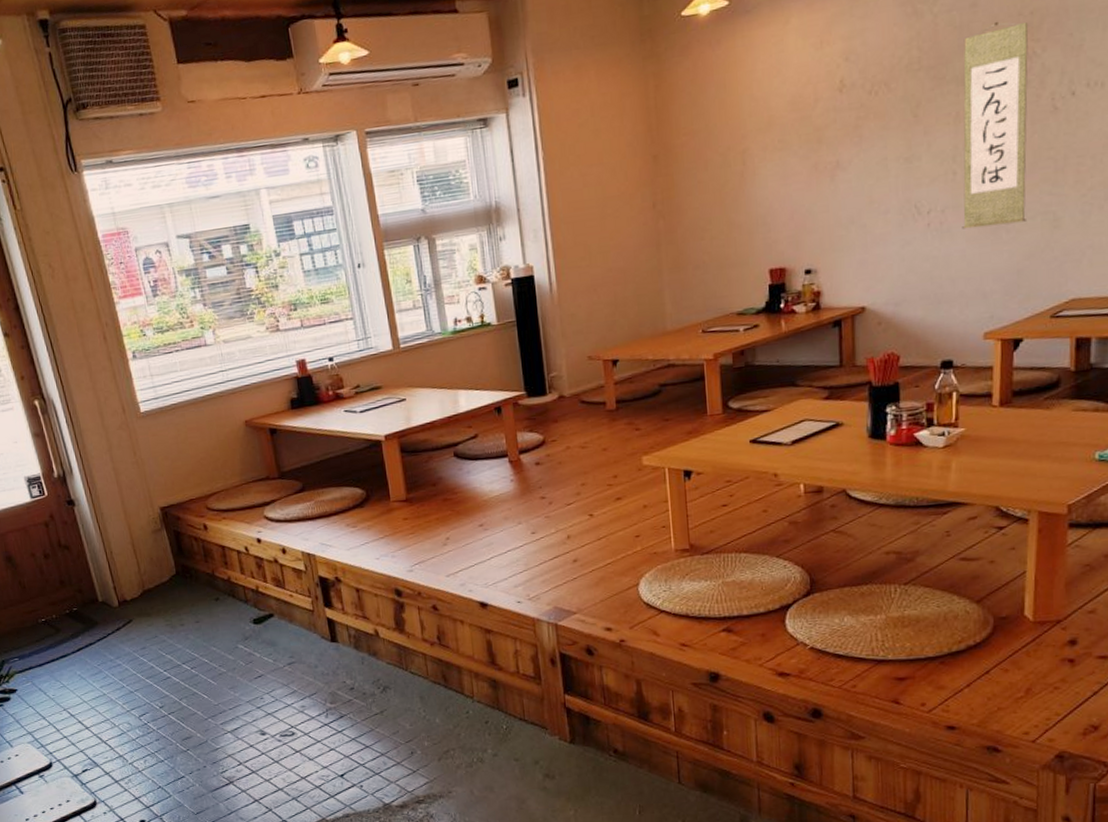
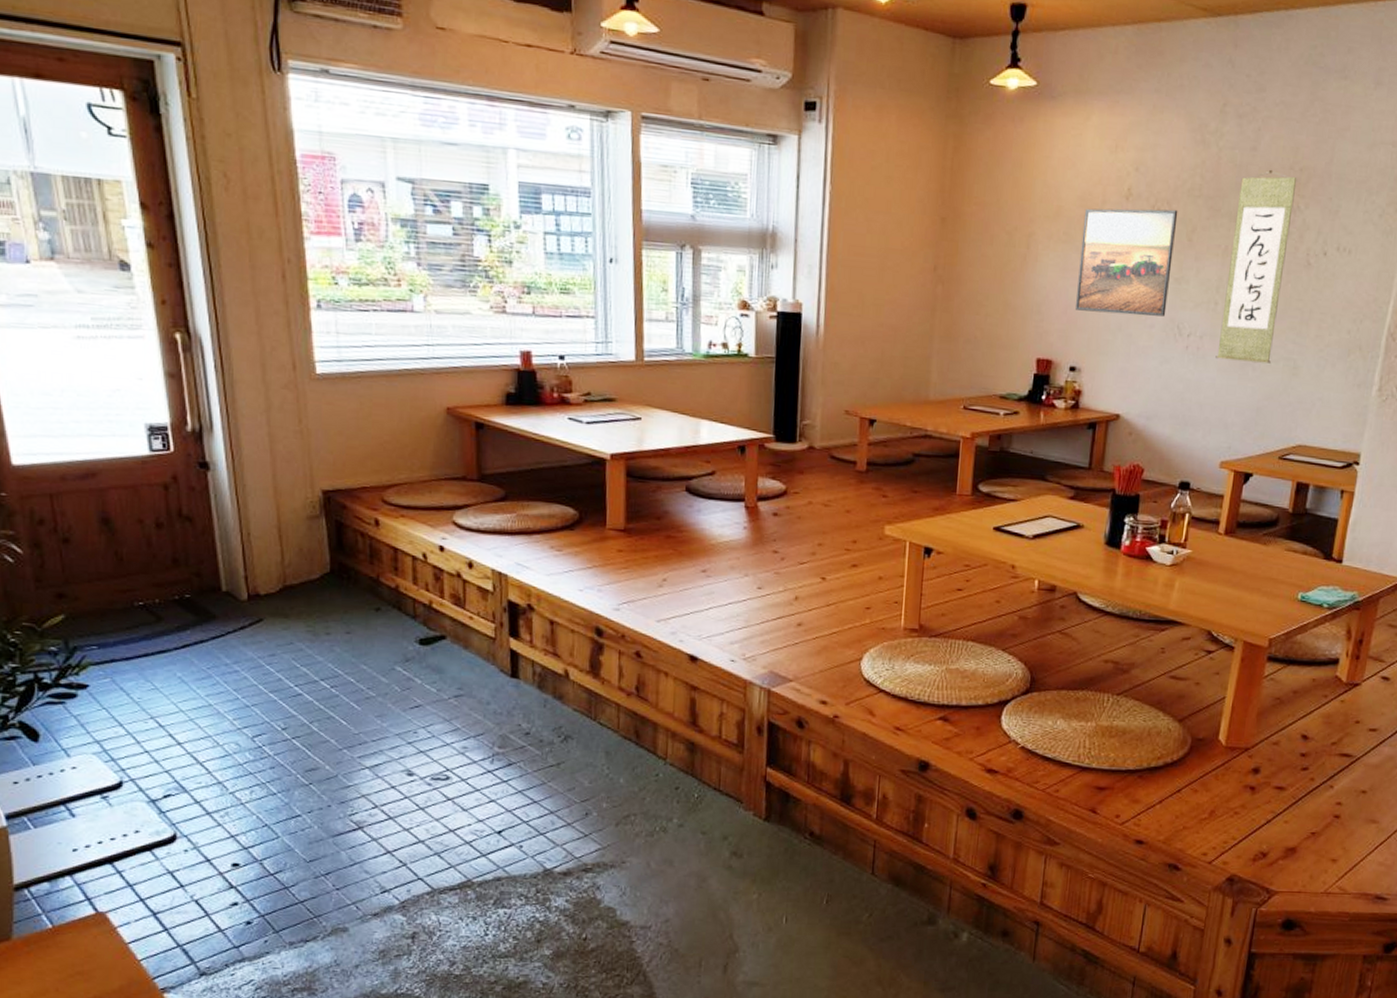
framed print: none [797,89,900,213] -> present [1075,208,1178,317]

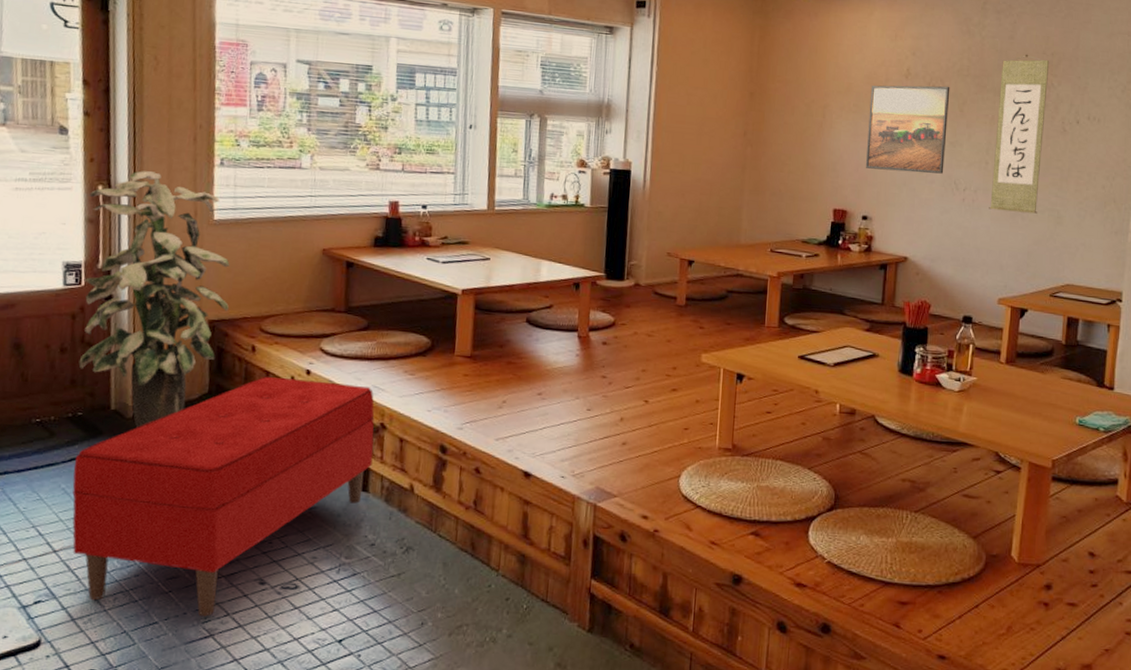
indoor plant: none [166,315,345,611] -> present [78,171,230,428]
bench: none [188,553,522,809] -> present [72,376,375,617]

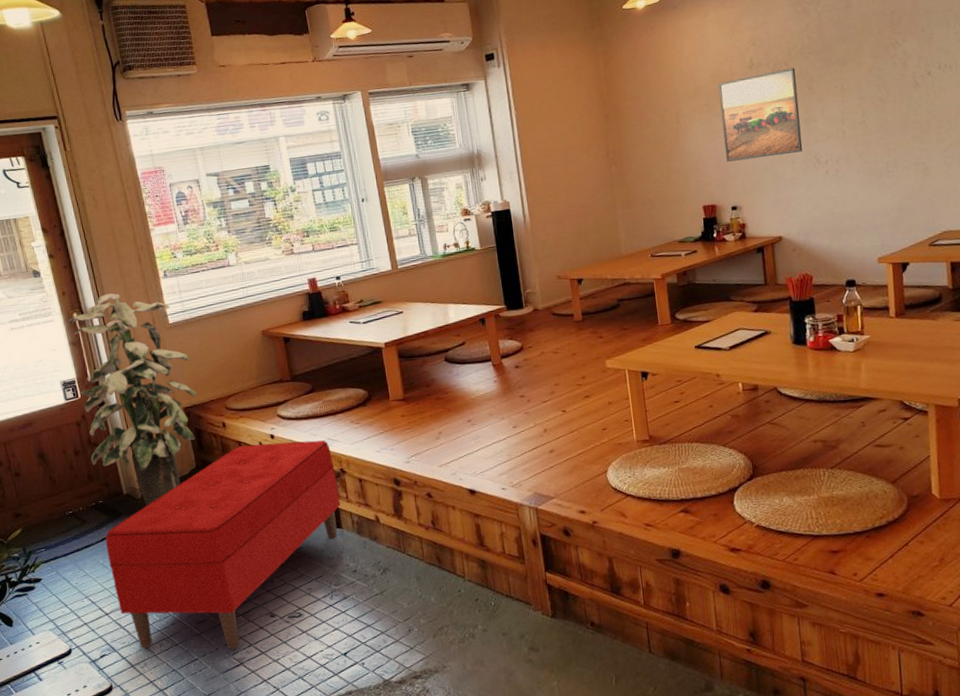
wall scroll: present [989,54,1050,214] -> none [842,19,903,176]

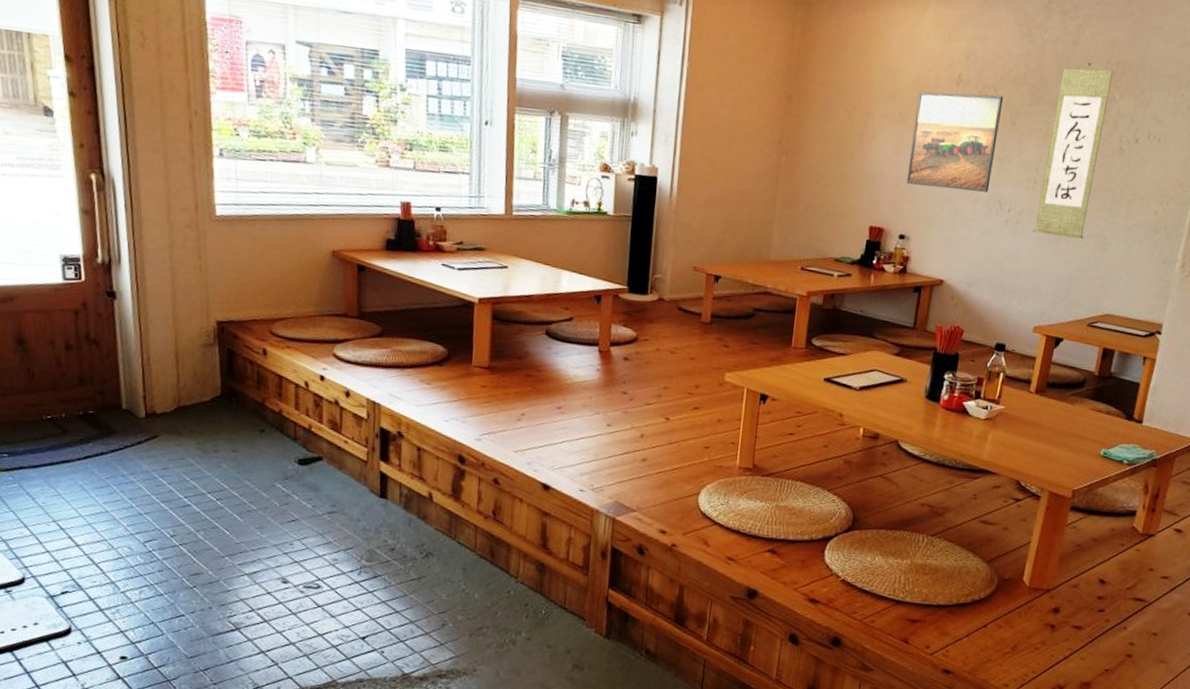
indoor plant: present [68,293,198,505] -> none [82,159,238,428]
bench: present [105,440,341,650] -> none [89,380,392,612]
wall scroll: none [842,19,903,176] -> present [1033,62,1114,239]

